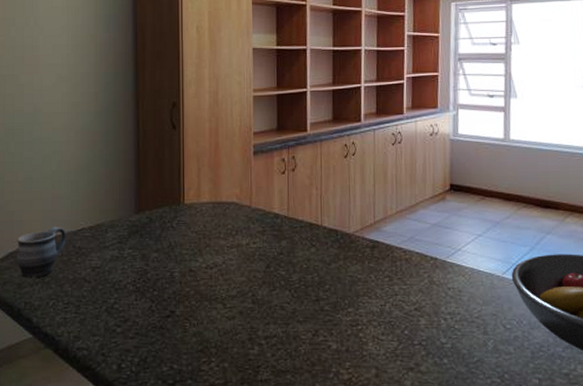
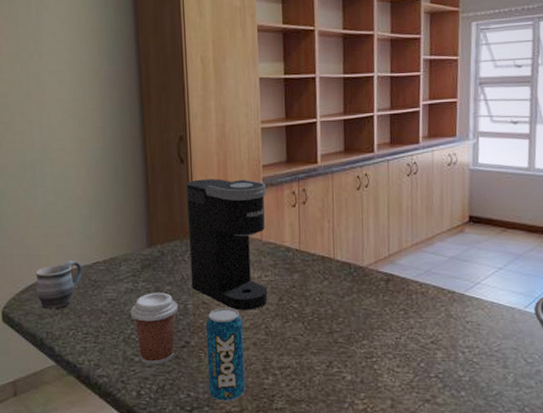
coffee cup: none [115,260,164,335] -> present [131,292,178,364]
coffee maker: none [178,145,256,278] -> present [186,179,268,310]
beverage can: none [192,276,231,374] -> present [205,308,245,401]

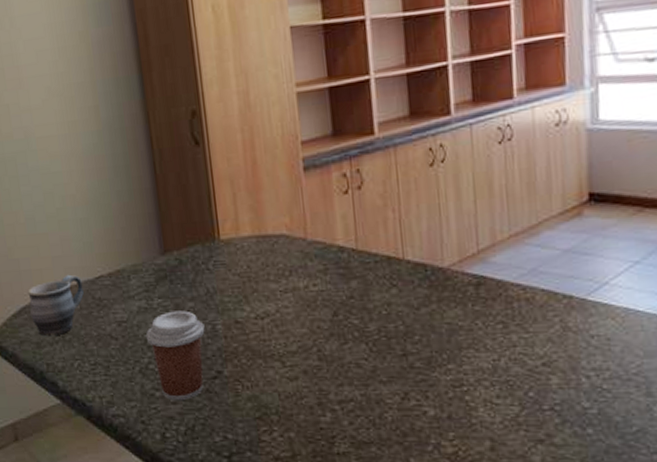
coffee maker: present [186,179,268,310] -> none [204,161,319,330]
beverage can: present [205,308,245,401] -> none [240,327,297,445]

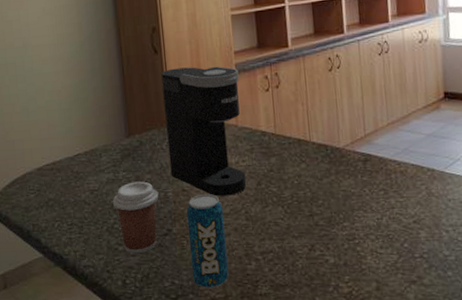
mug: present [28,274,85,337] -> none [20,153,65,203]
coffee maker: none [204,161,319,330] -> present [161,66,247,196]
beverage can: none [240,327,297,445] -> present [186,194,229,288]

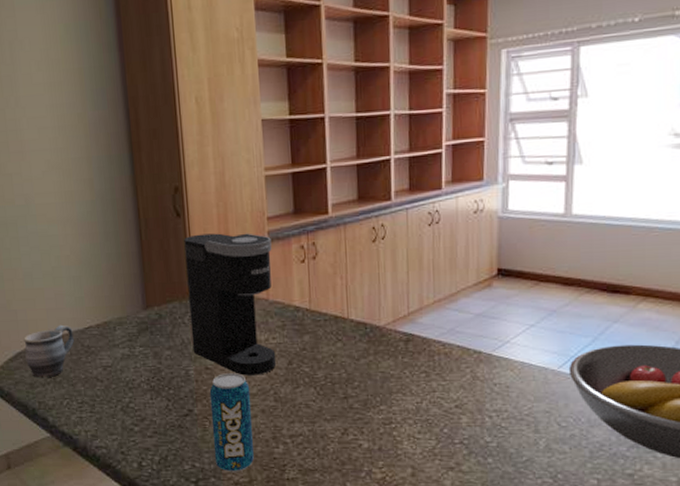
mug: none [20,153,65,203] -> present [24,324,75,378]
coffee cup: present [113,181,159,253] -> none [128,358,179,434]

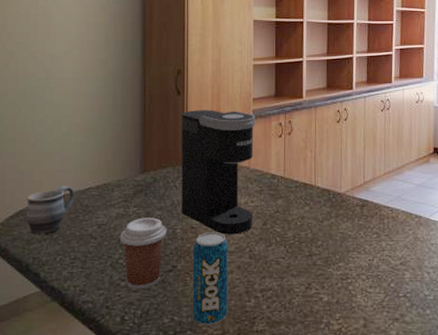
coffee cup: none [128,358,179,434] -> present [120,217,167,289]

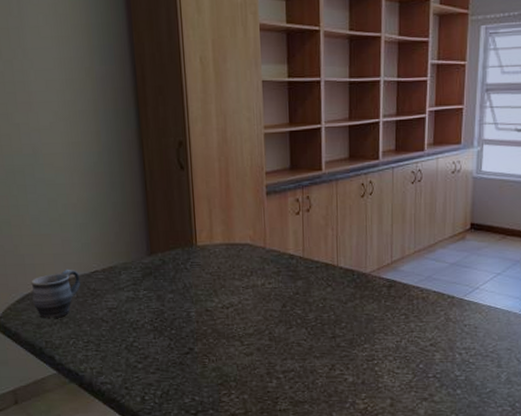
coffee cup: present [120,217,167,289] -> none [133,300,181,370]
coffee maker: present [181,110,255,235] -> none [187,186,272,317]
beverage can: present [192,232,229,325] -> none [209,315,250,404]

